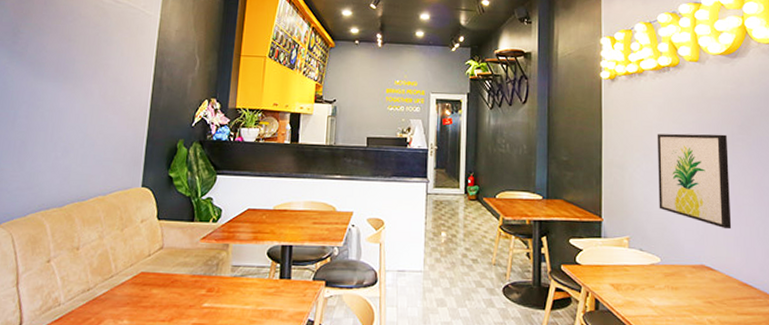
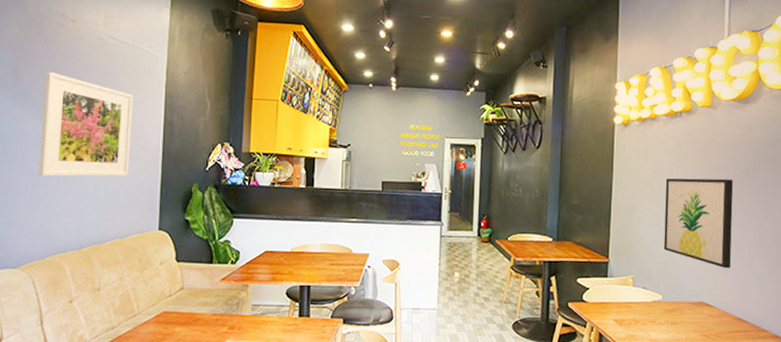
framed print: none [27,30,126,133] -> present [38,71,134,177]

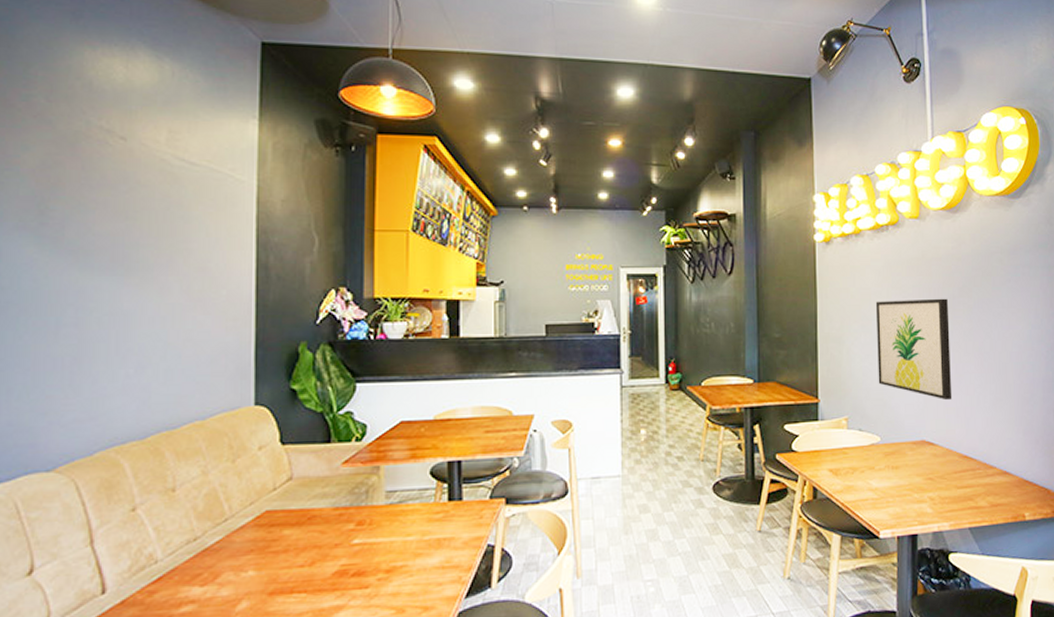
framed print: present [38,71,134,177] -> none [79,205,213,345]

